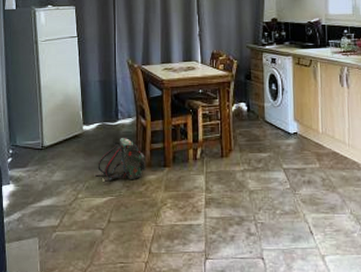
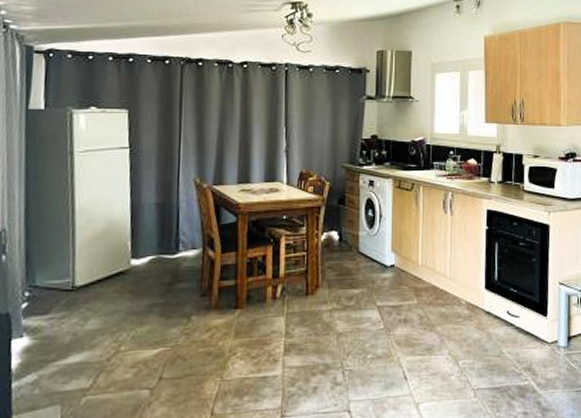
backpack: present [95,138,145,182] -> none [145,274,212,329]

